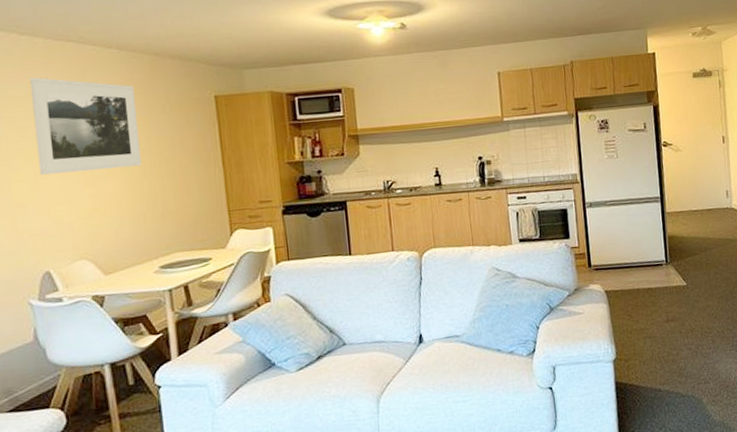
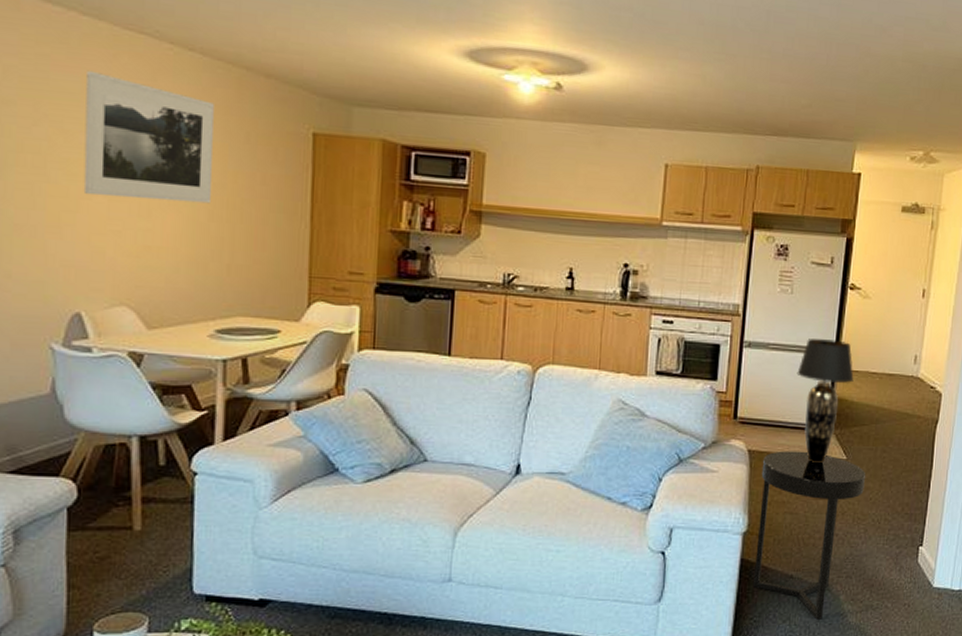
side table: none [619,284,706,423] -> present [752,451,865,620]
table lamp: none [633,189,680,293] -> present [797,339,854,464]

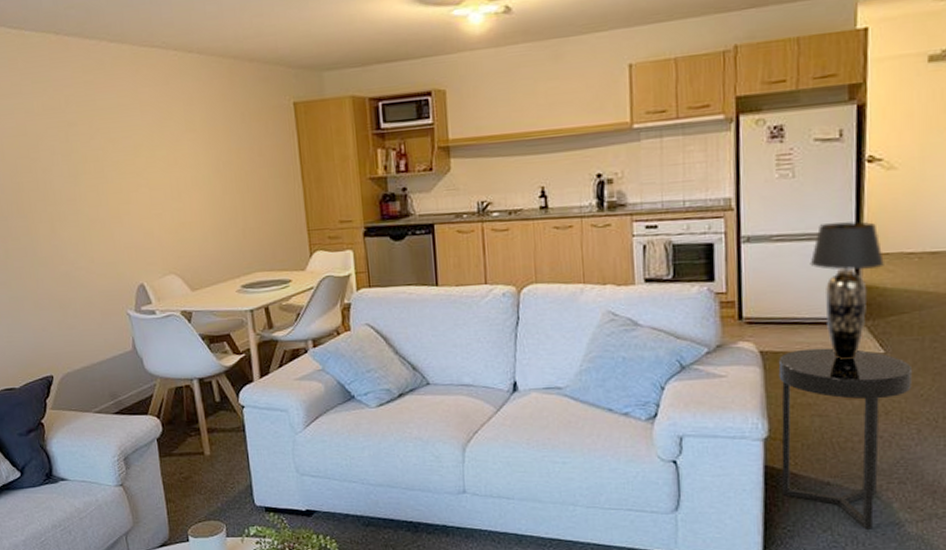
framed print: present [83,70,214,204] -> none [120,86,224,188]

